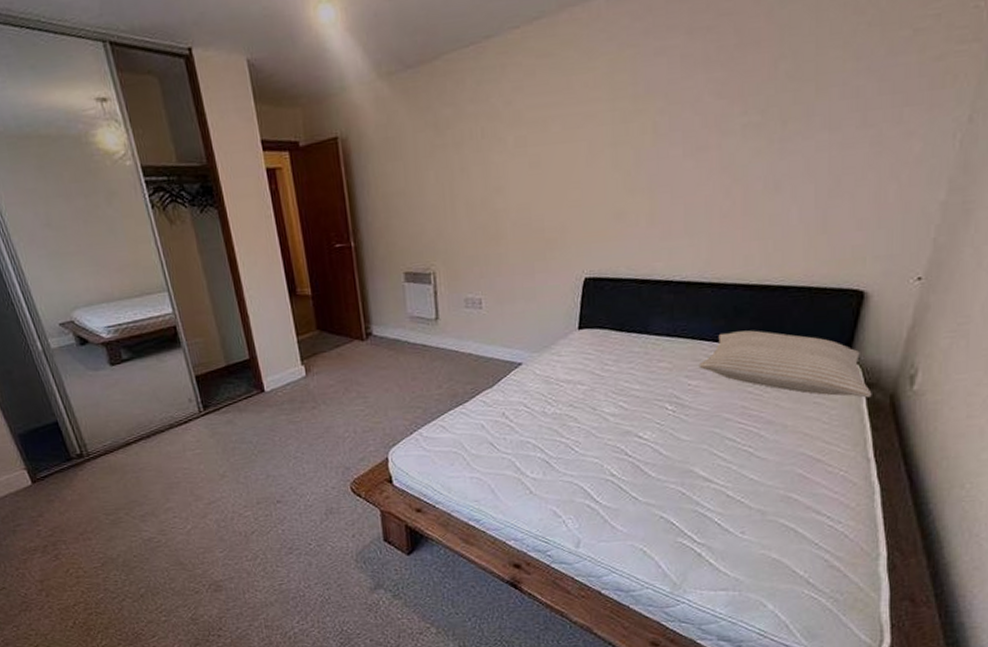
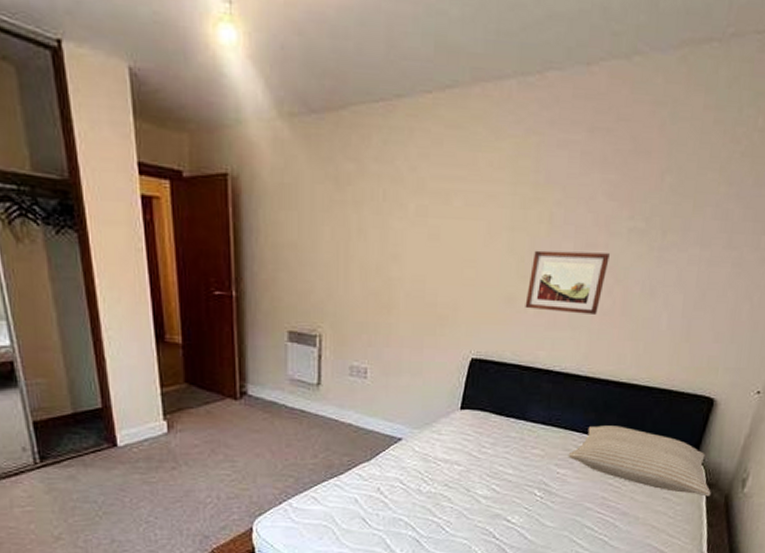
wall art: none [636,153,724,222] -> present [525,250,610,314]

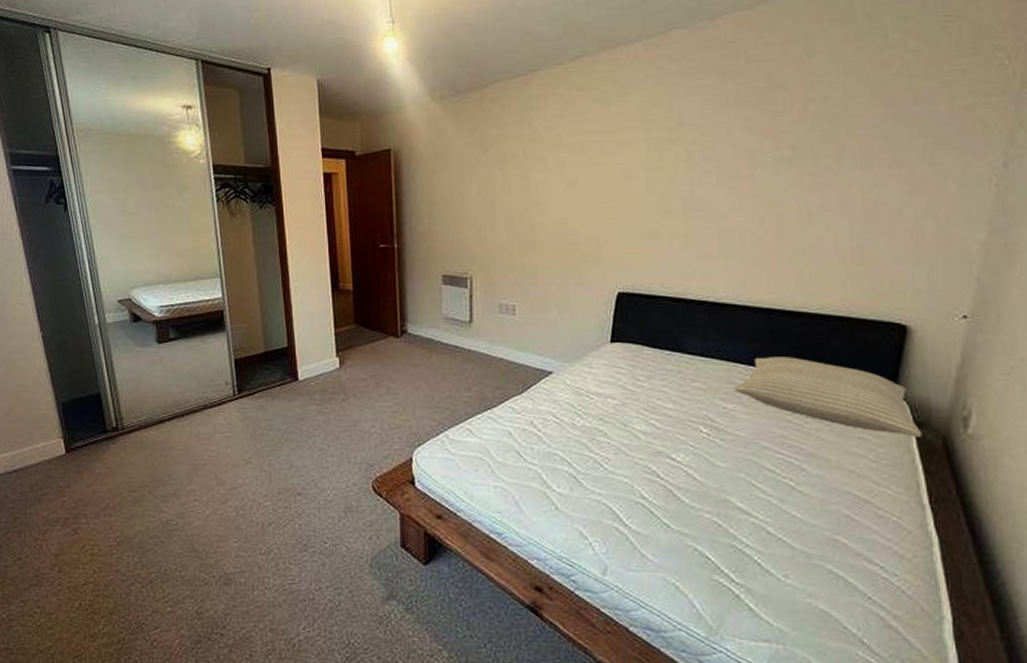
wall art: present [525,250,610,314] -> none [669,183,756,244]

